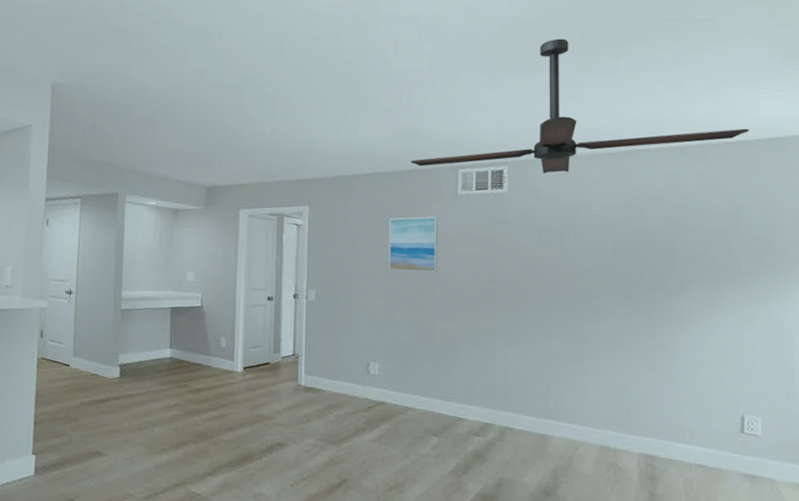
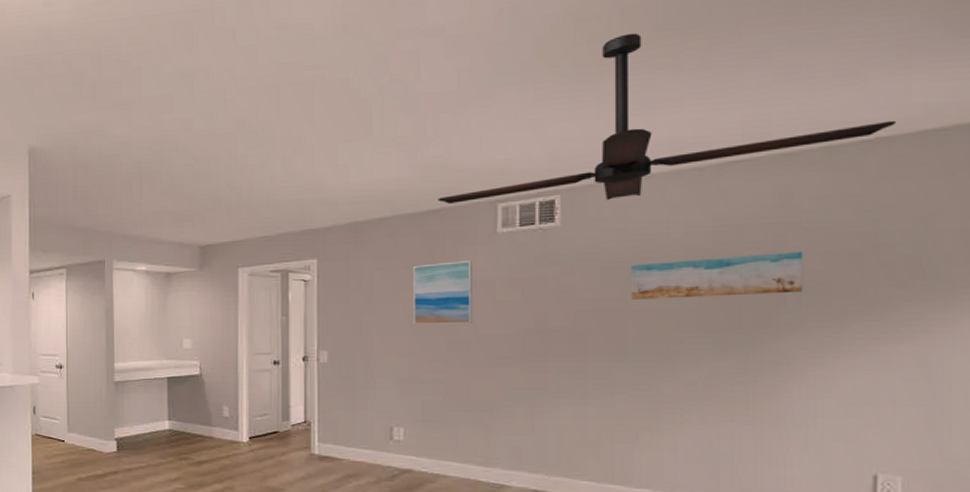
wall art: none [562,227,688,261] -> present [632,252,804,300]

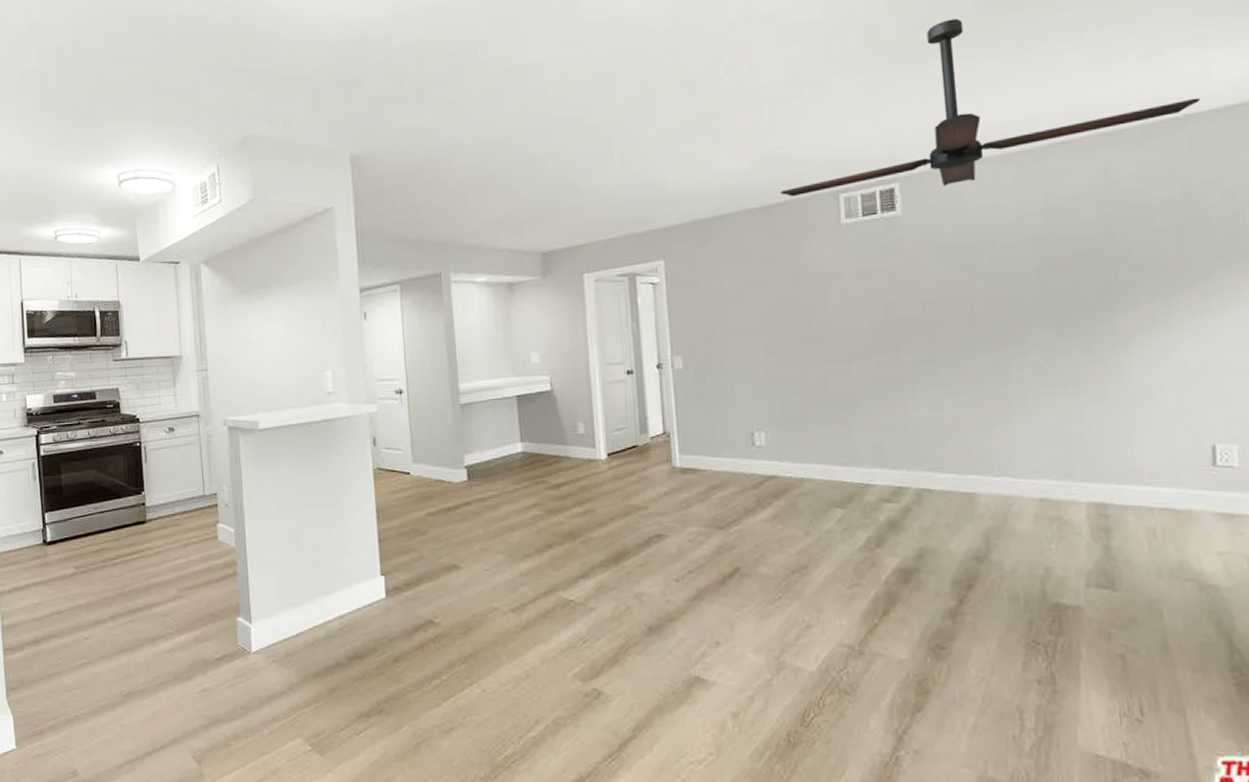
wall art: present [413,261,474,325] -> none [761,254,825,324]
wall art: present [632,252,804,300] -> none [972,229,1133,285]

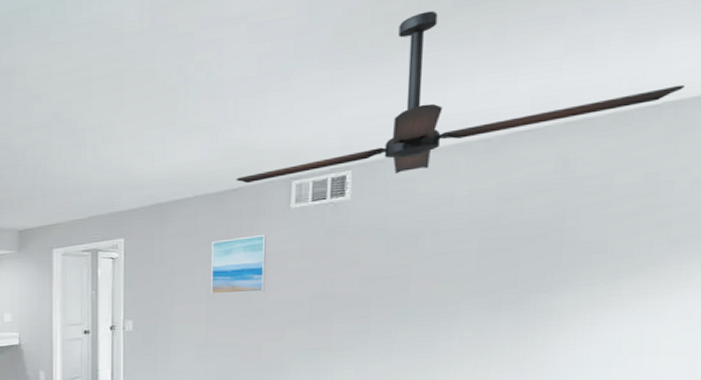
wall art: none [761,254,825,324] -> present [211,235,266,295]

